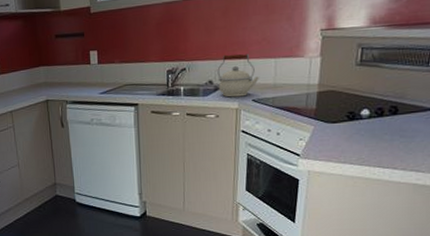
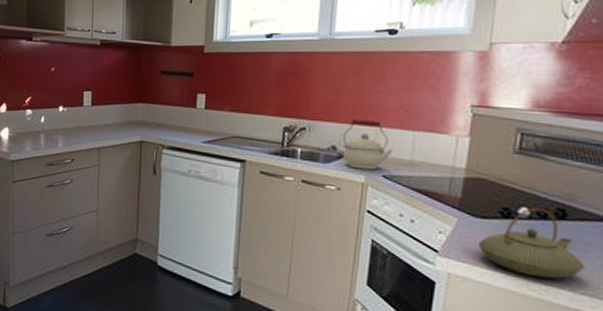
teapot: none [331,108,412,163] -> present [479,207,585,279]

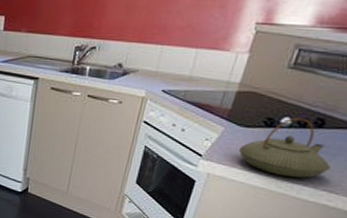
kettle: present [343,118,393,170] -> none [128,37,175,85]

